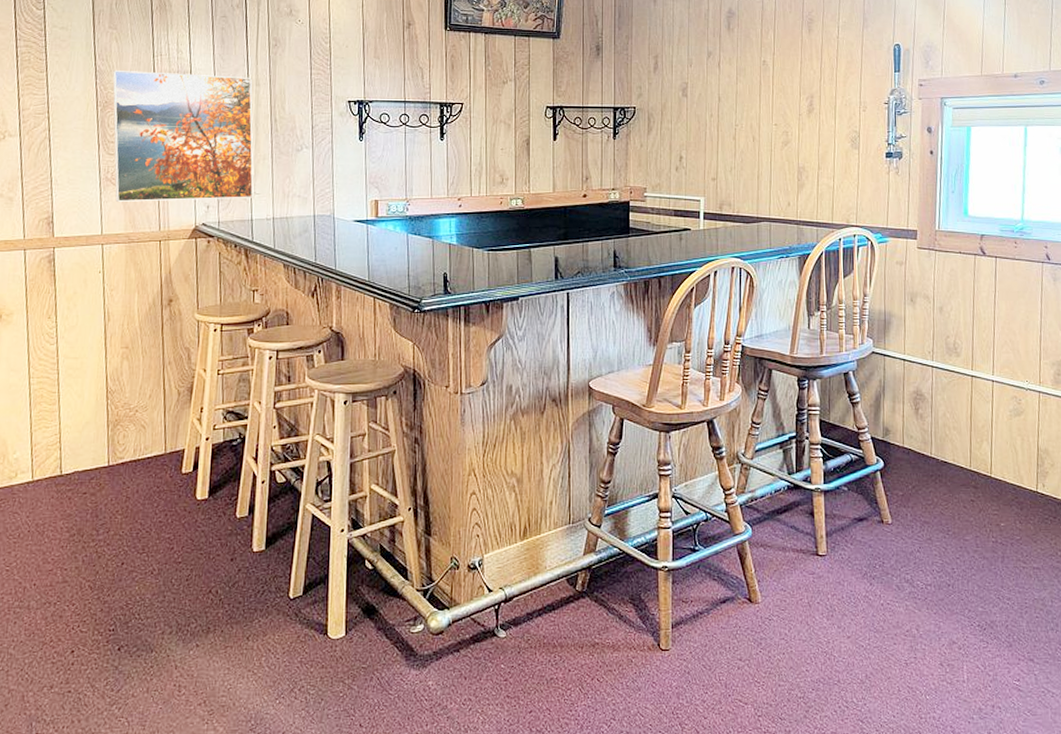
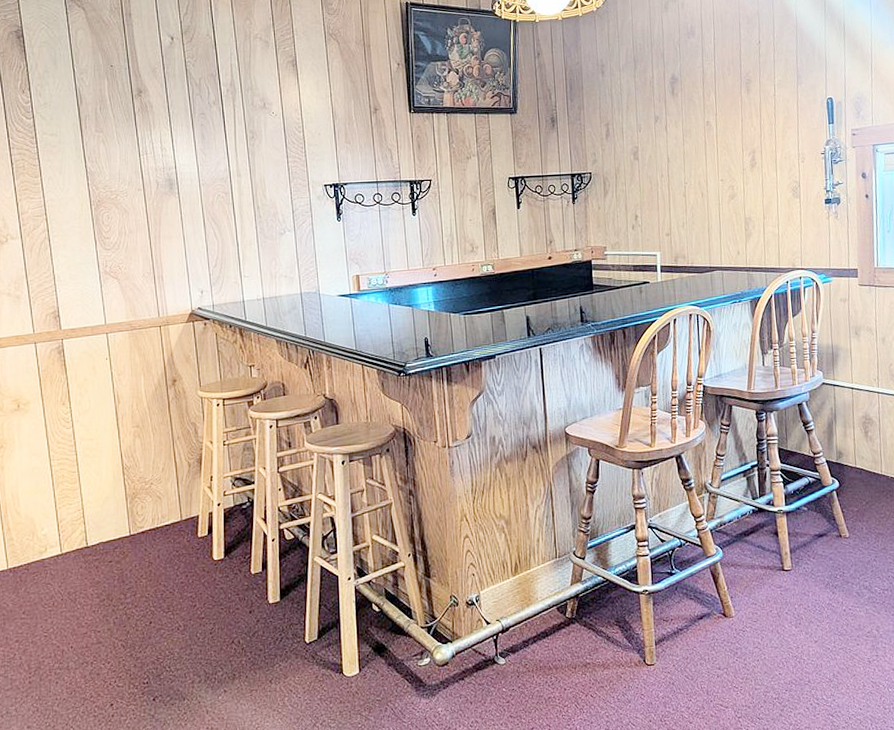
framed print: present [112,71,254,202] -> none [103,169,243,293]

